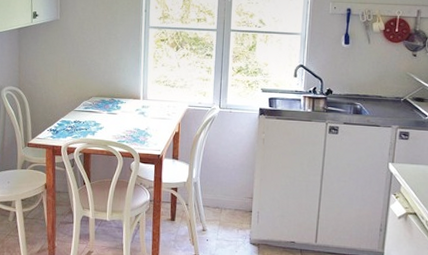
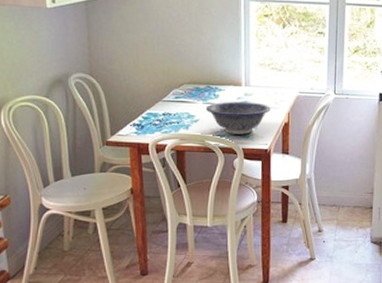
decorative bowl: none [109,112,164,141] -> present [205,101,271,135]

